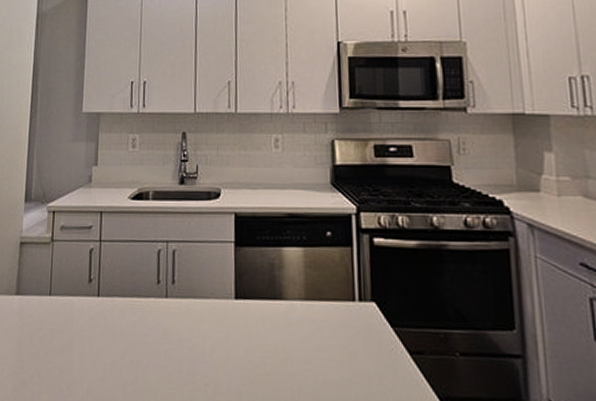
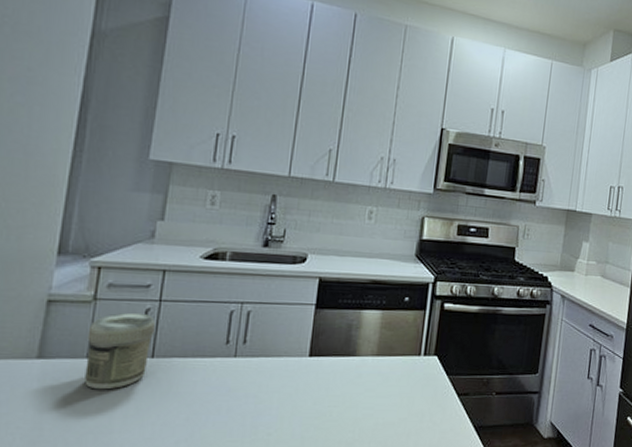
jar: none [49,252,98,327] -> present [84,312,155,390]

